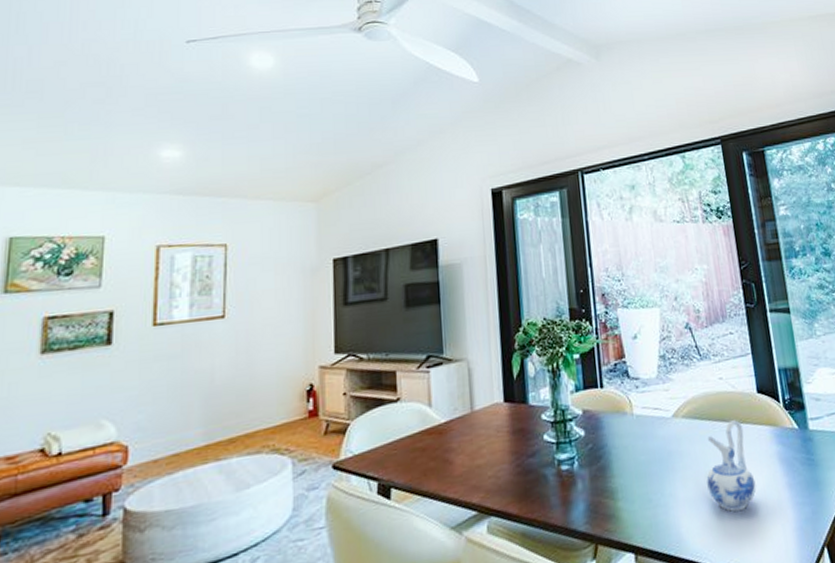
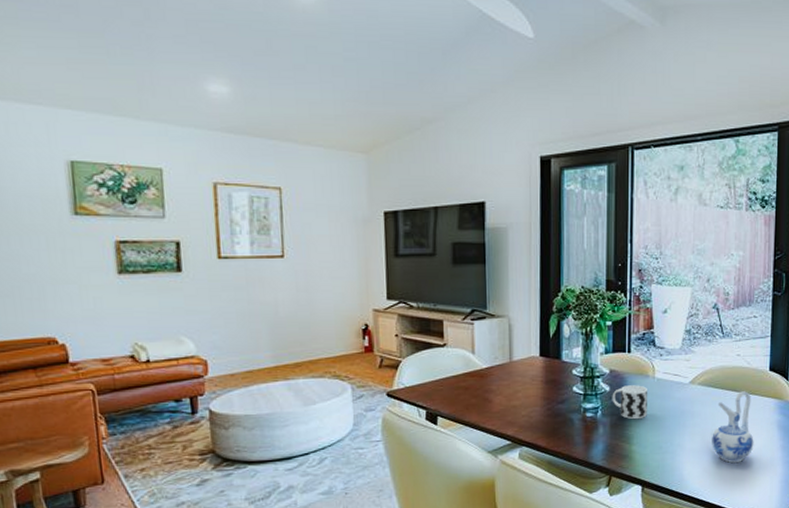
cup: none [588,425,630,468] -> present [612,385,647,420]

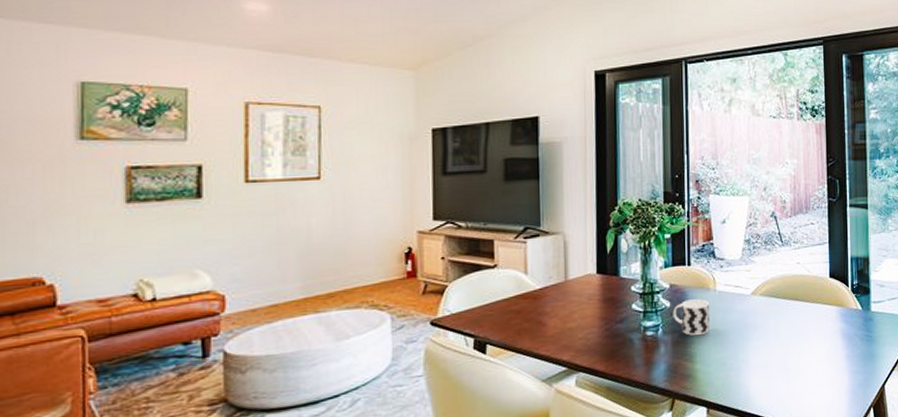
ceramic pitcher: present [712,391,754,464] -> none [776,300,819,377]

